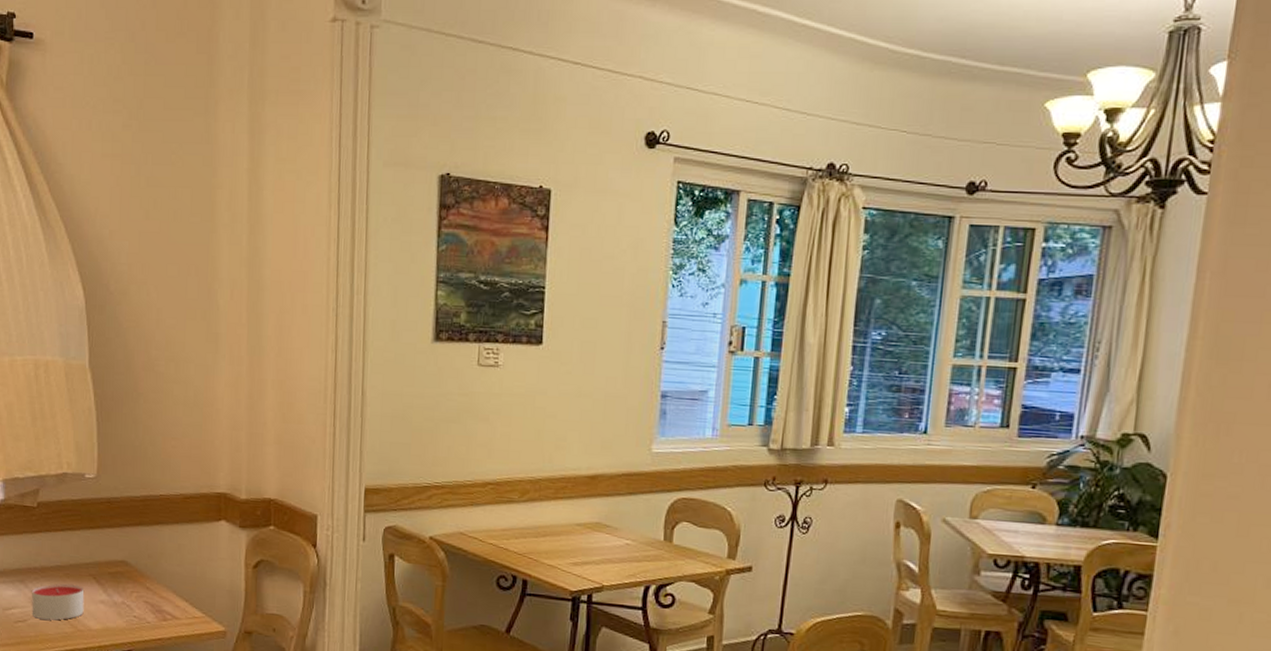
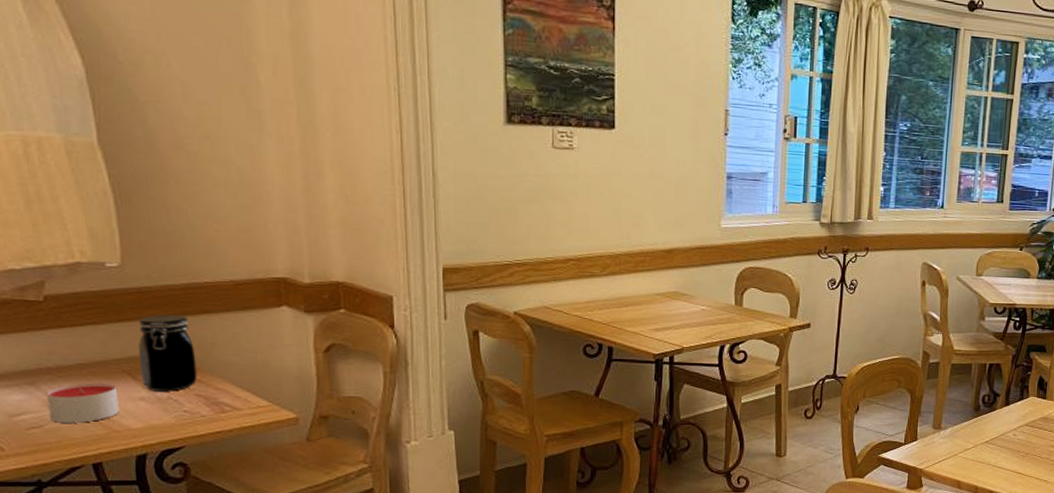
jar: none [103,523,147,597] -> present [138,314,197,392]

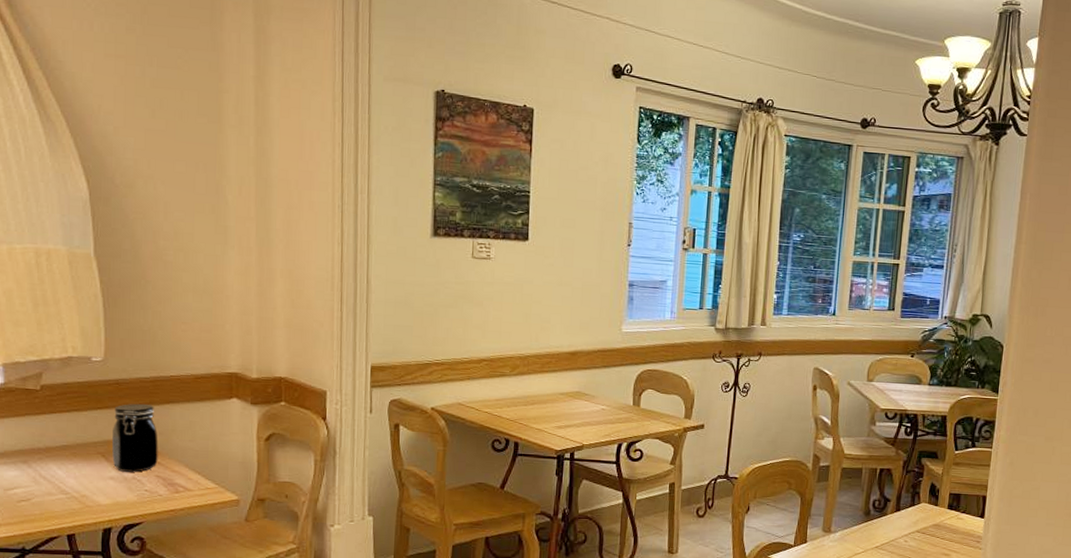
candle: present [47,382,119,423] -> none [36,462,93,498]

